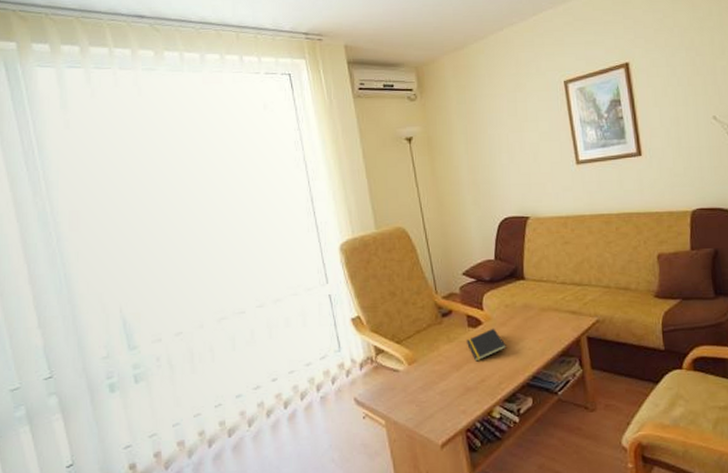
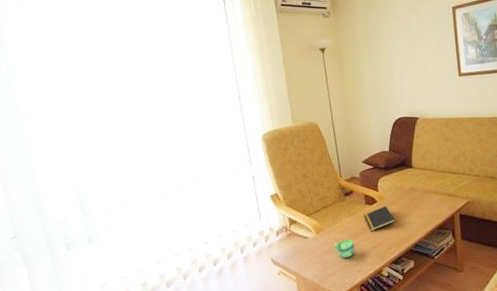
cup: none [430,371,457,397] -> present [333,239,355,259]

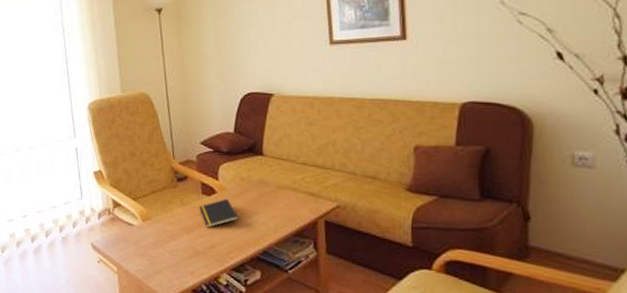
cup: present [333,239,355,259] -> none [162,232,187,256]

